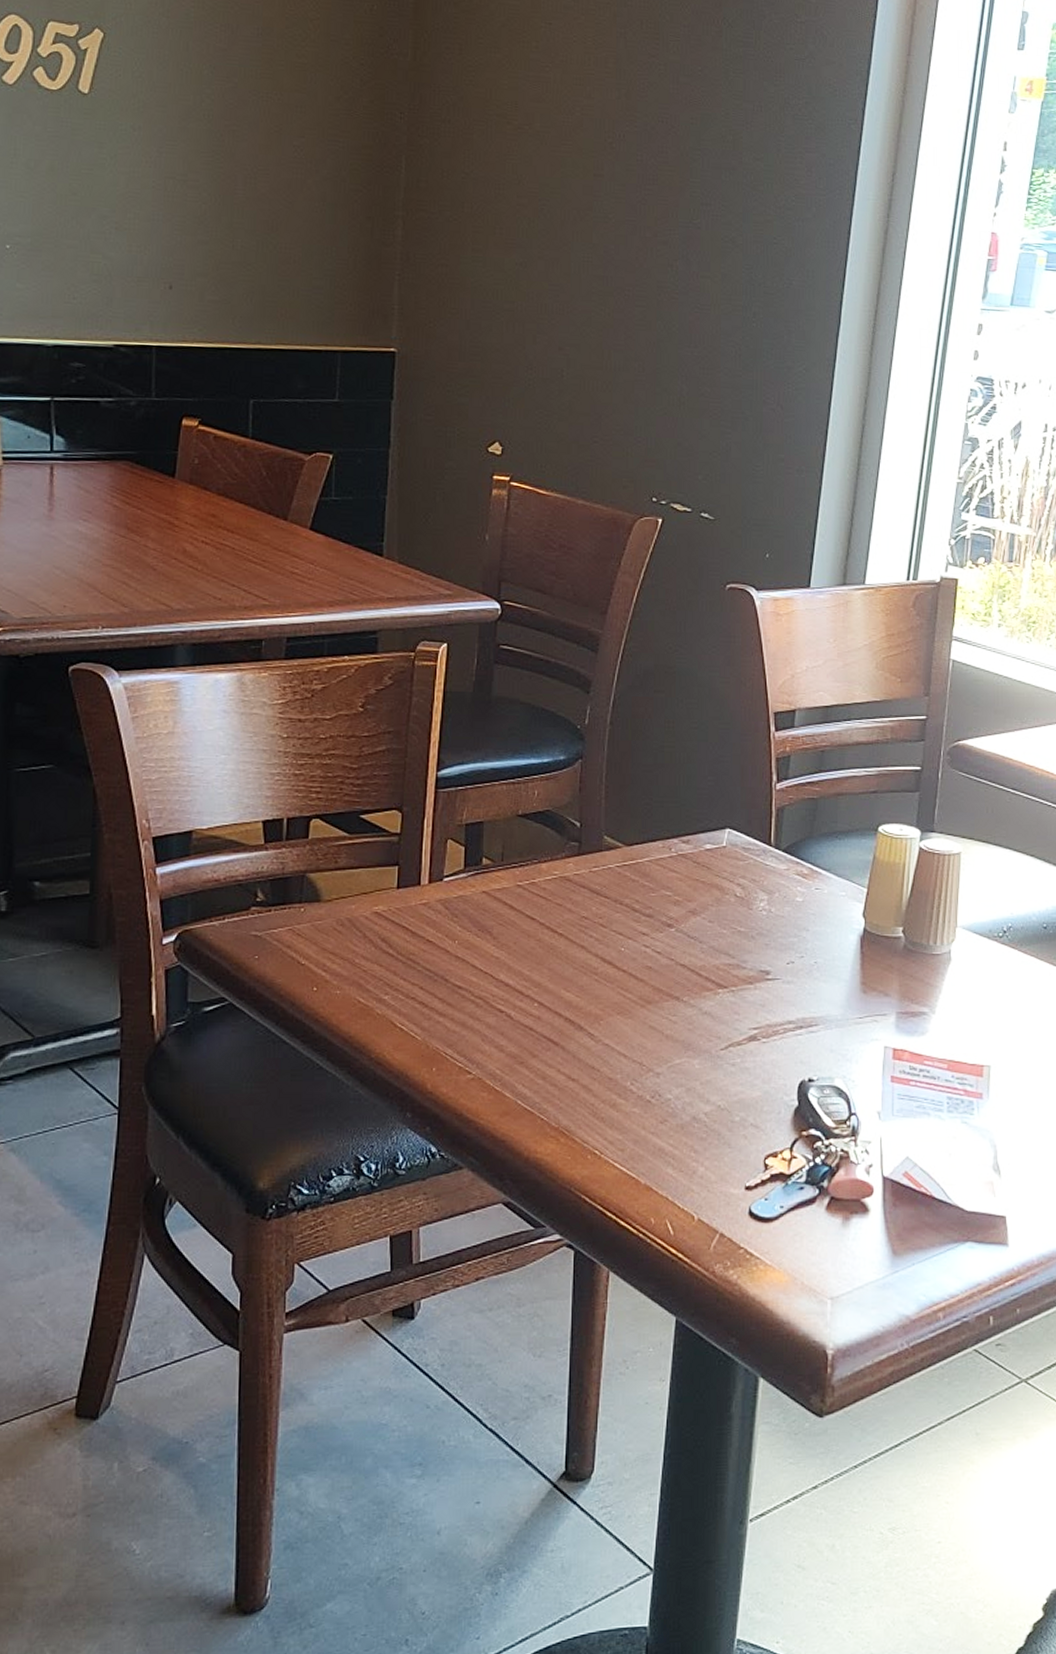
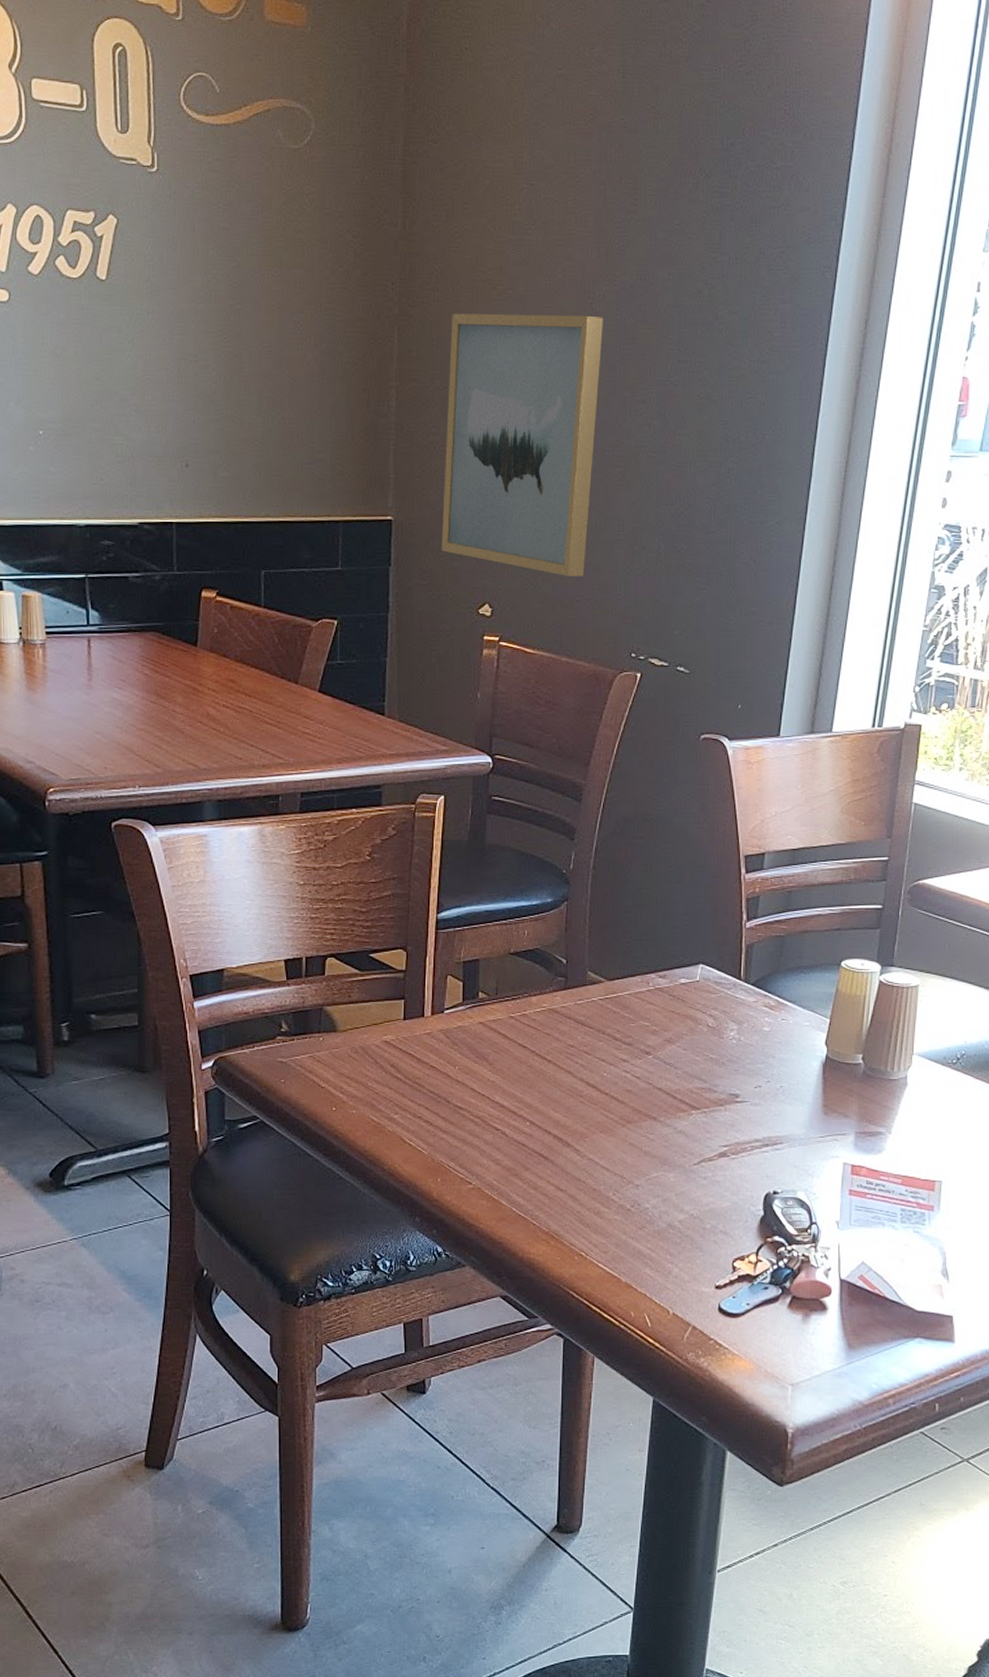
wall art: none [448,145,623,417] -> present [441,313,603,577]

